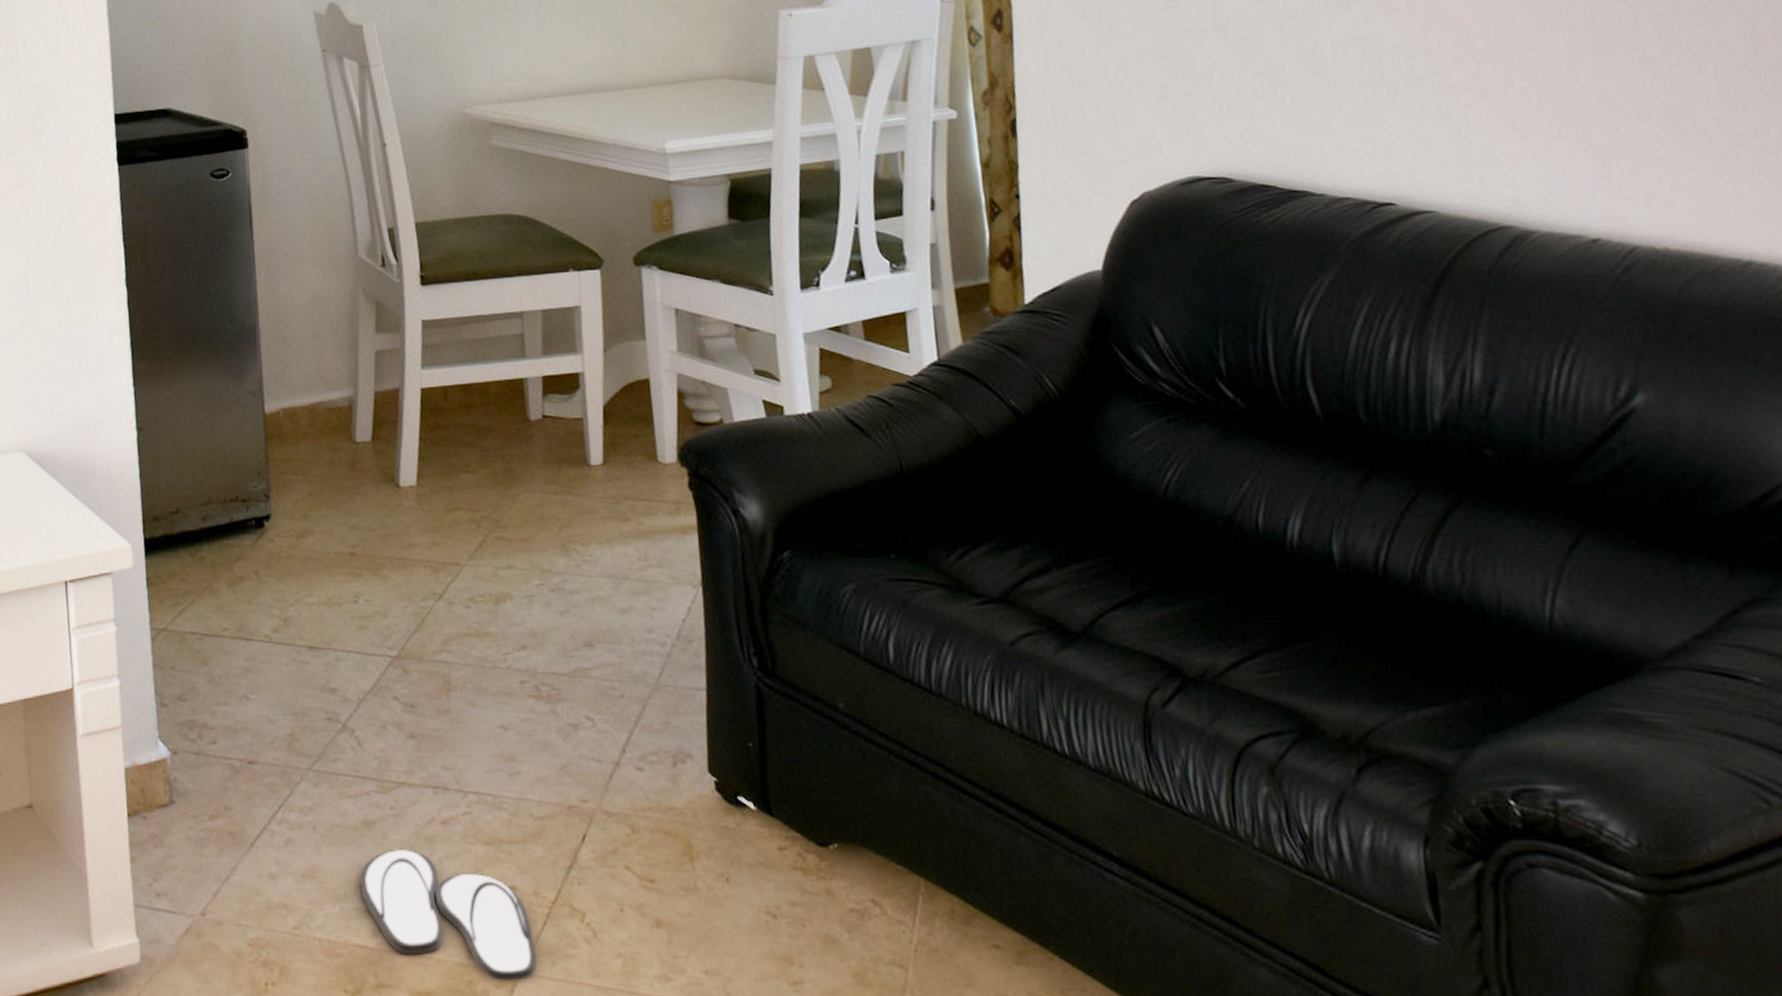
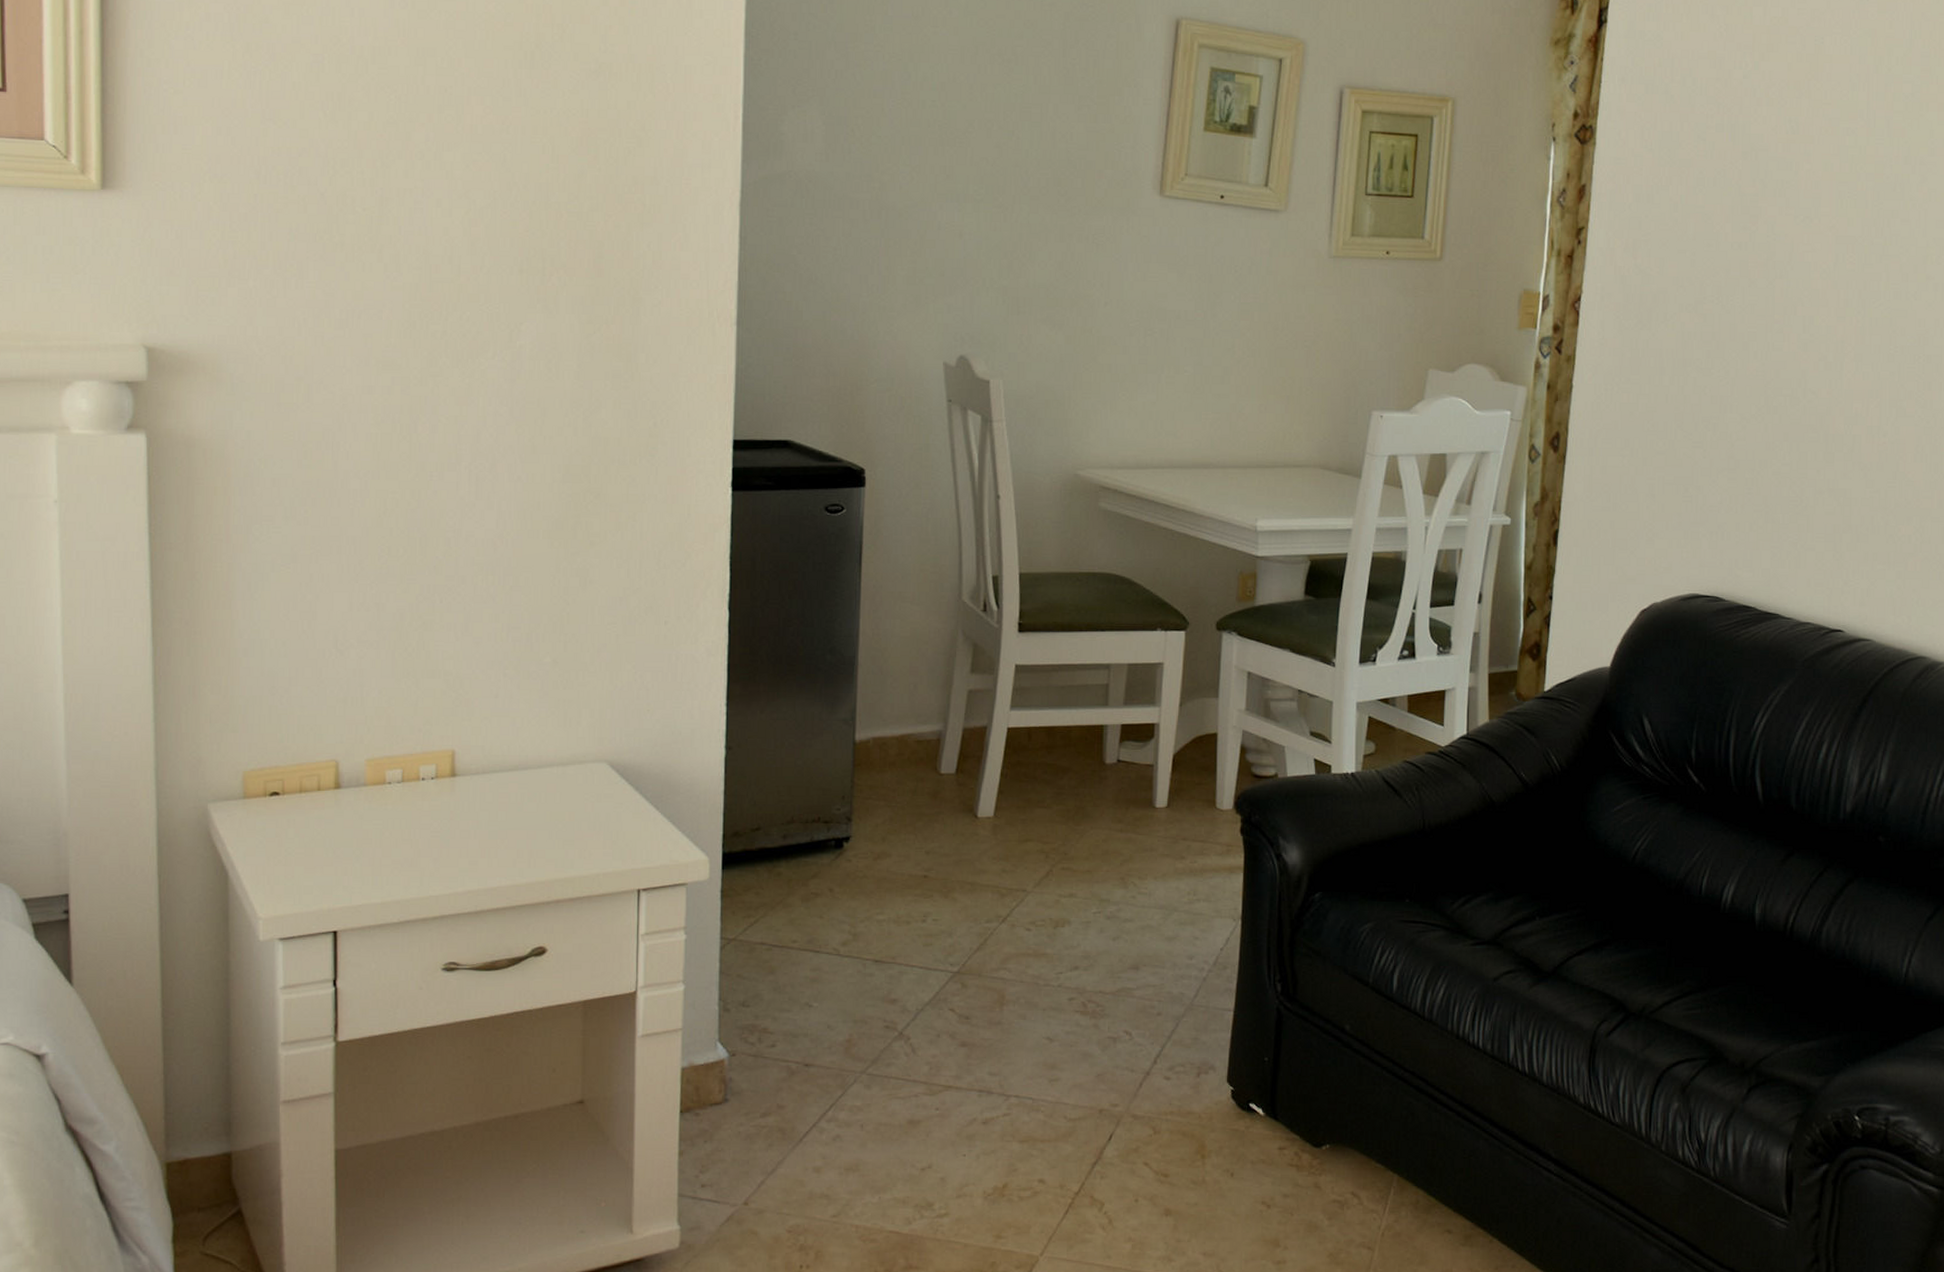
slippers: present [359,848,537,981] -> none [900,1145,1056,1262]

